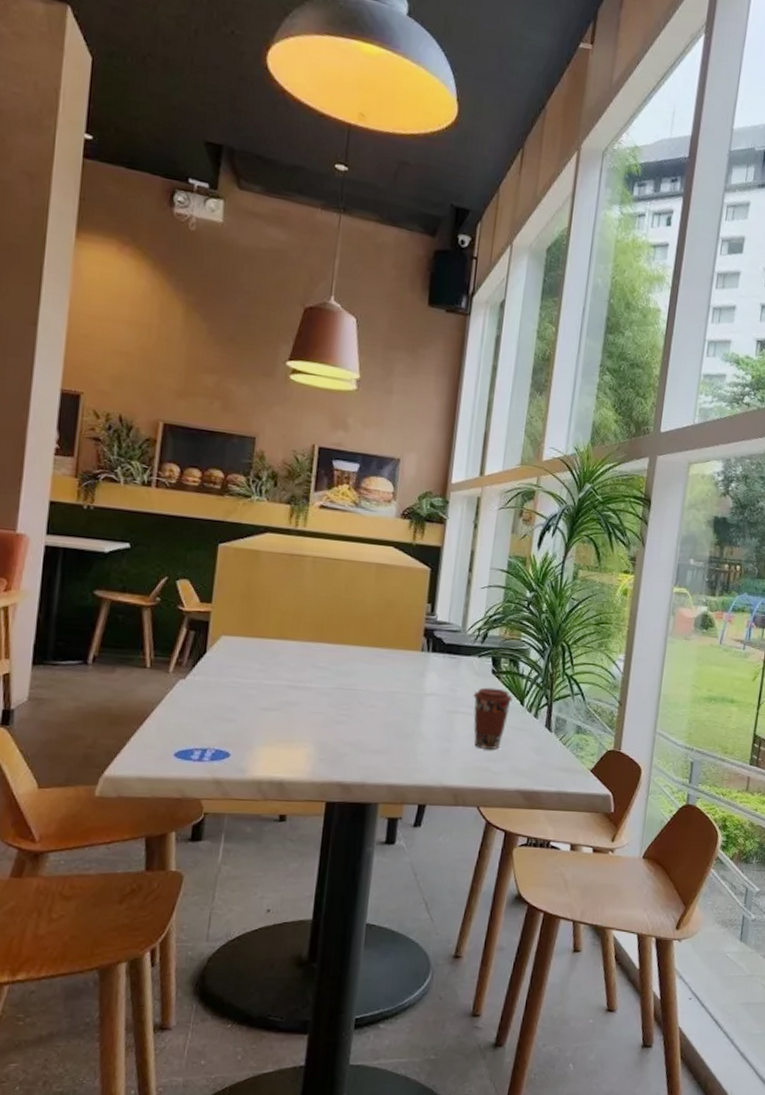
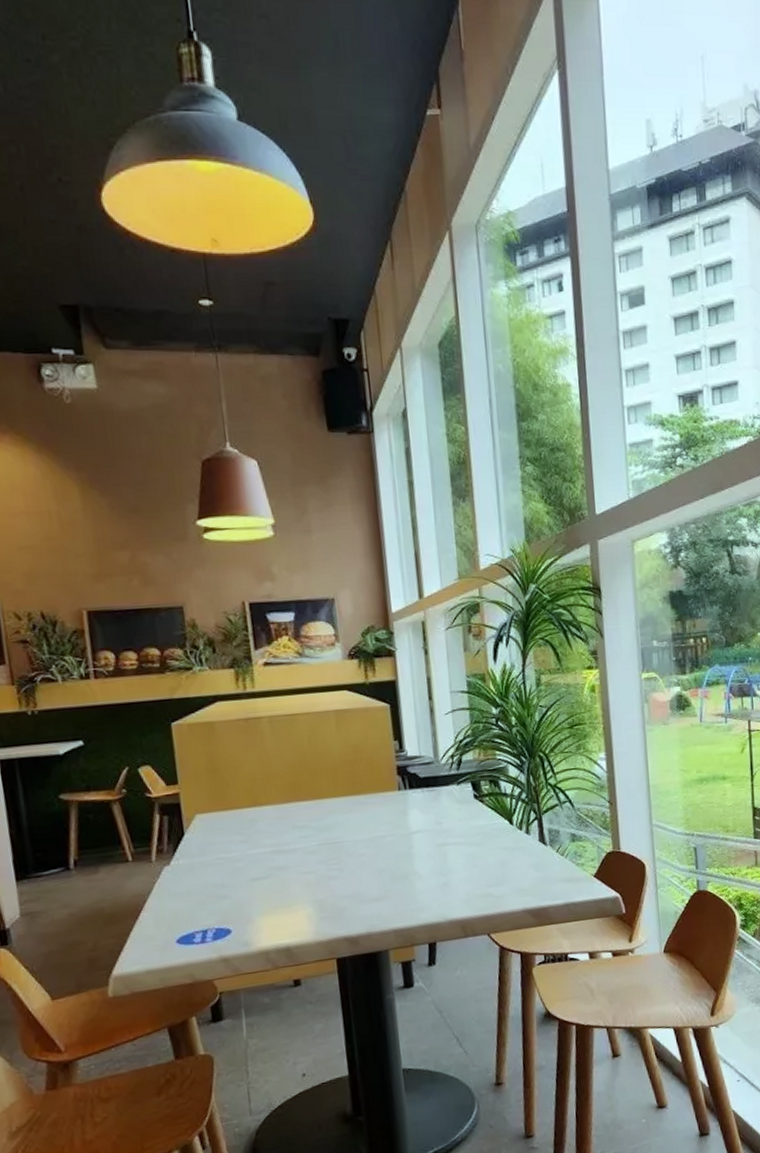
coffee cup: present [473,687,513,749] -> none [460,812,501,876]

